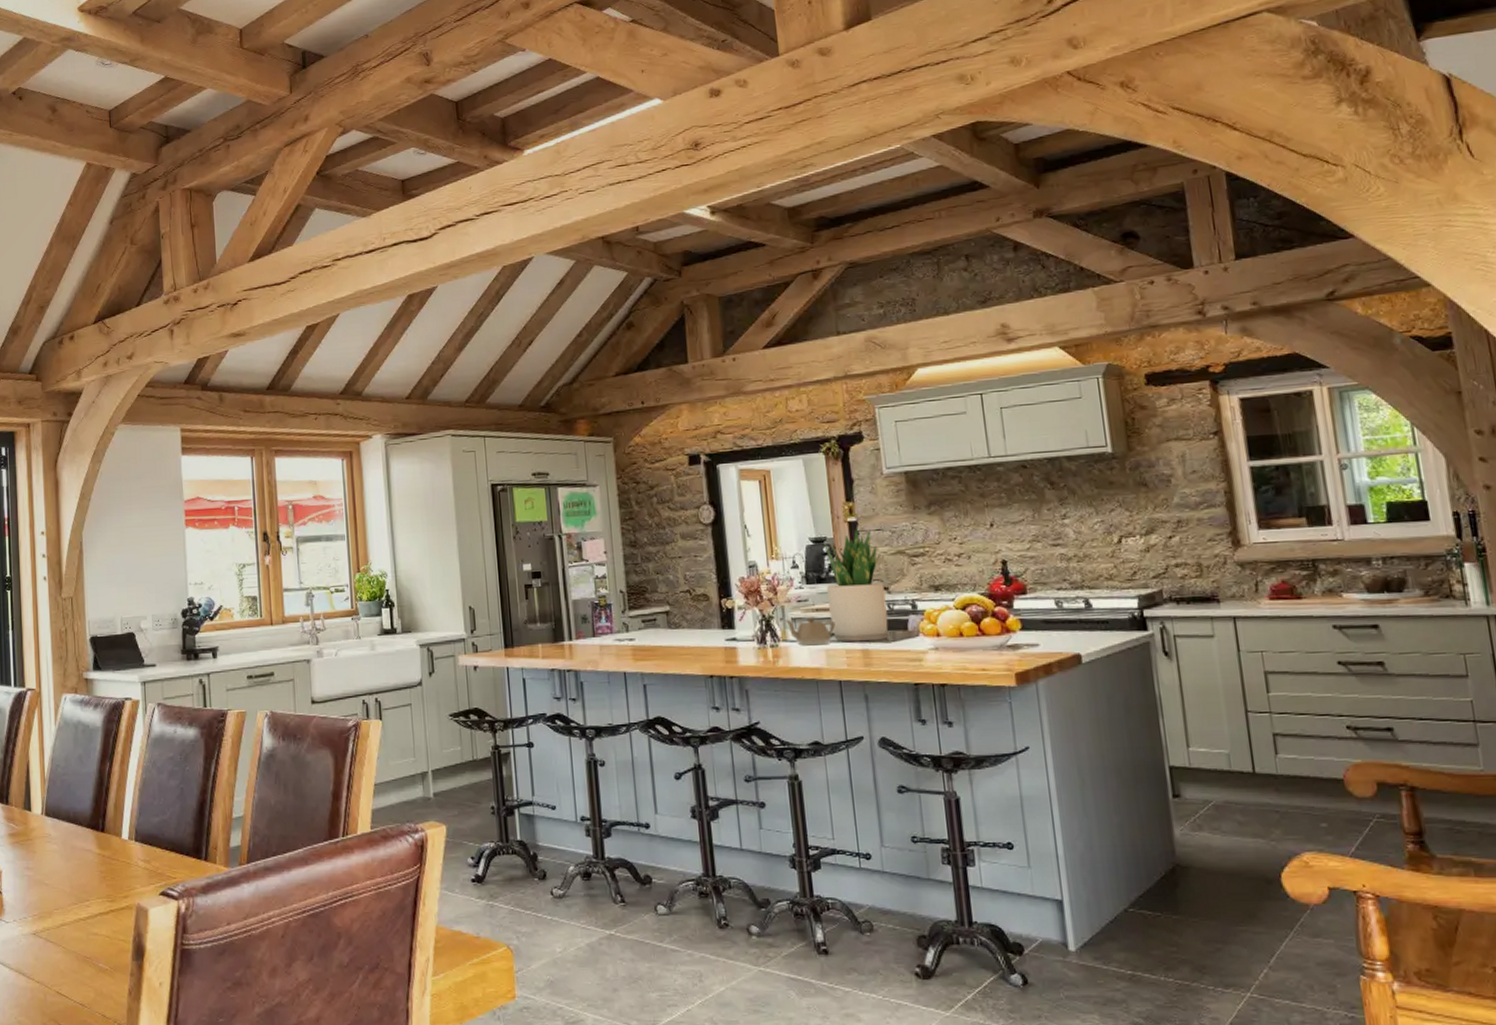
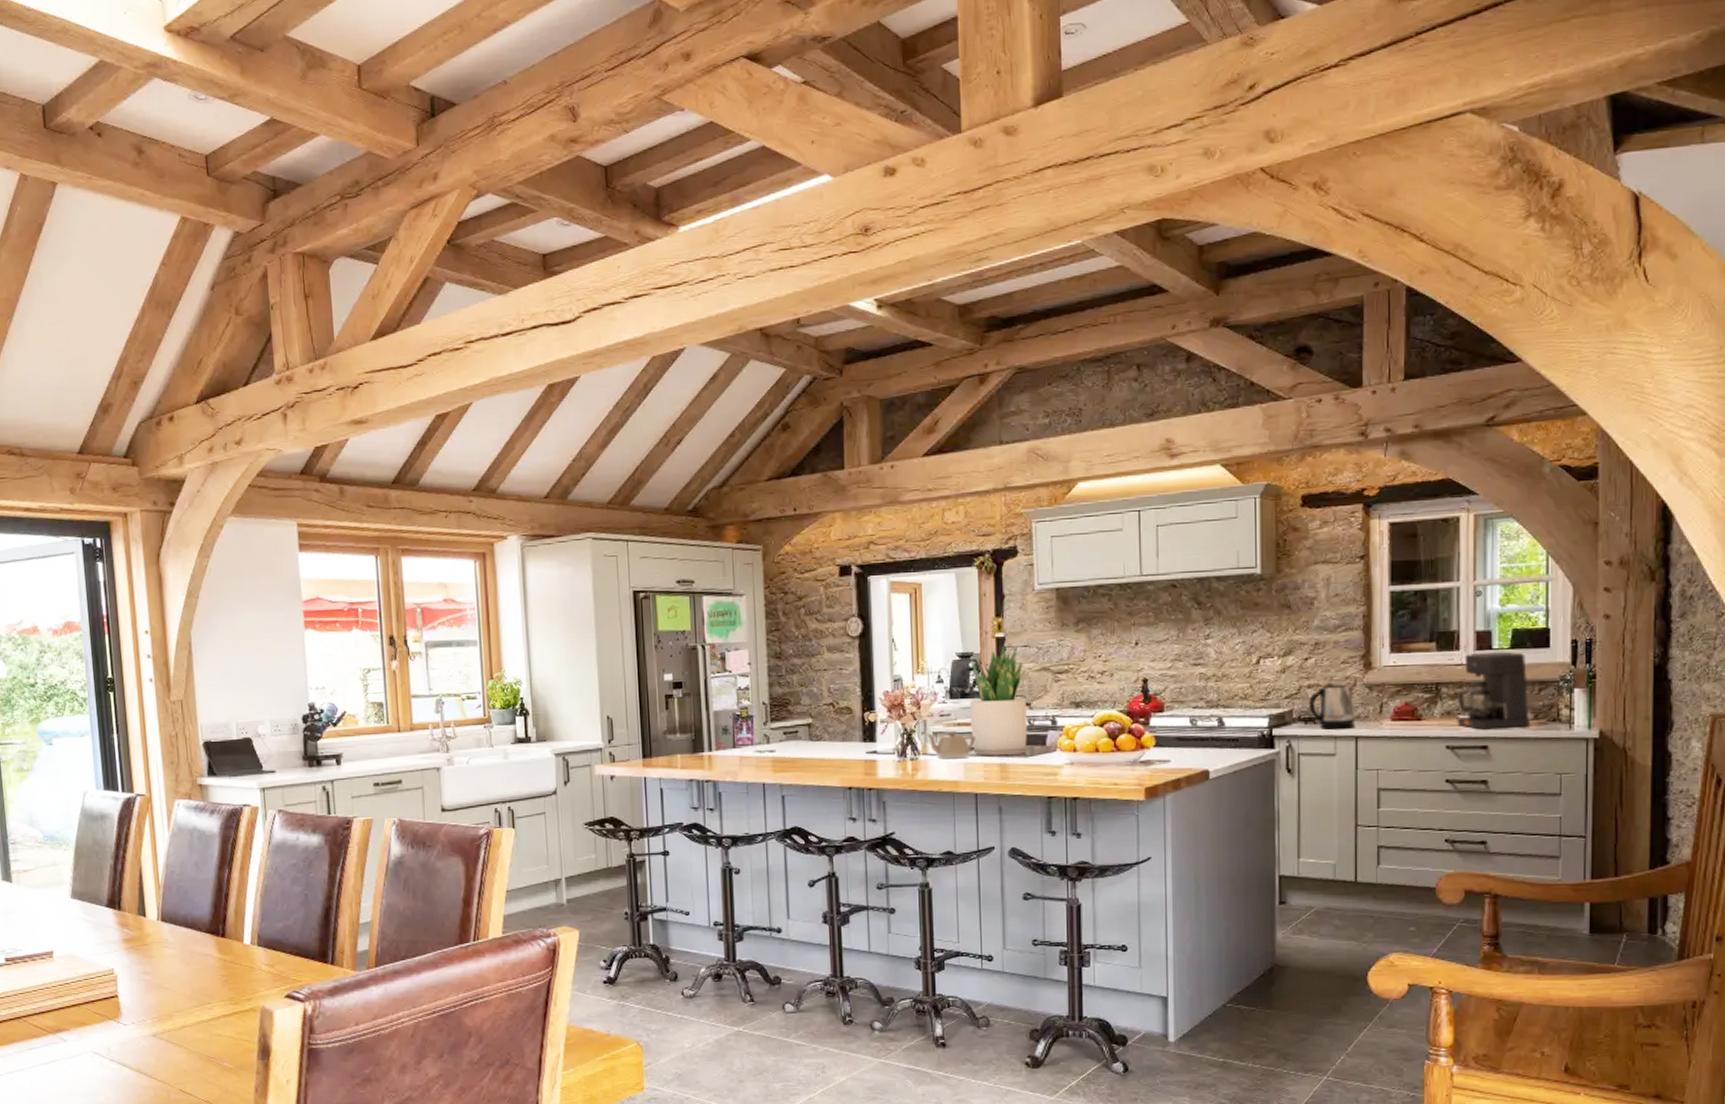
kettle: none [1178,561,1232,611] -> present [1309,683,1356,731]
coffee maker: none [1337,525,1421,608] -> present [1457,651,1530,730]

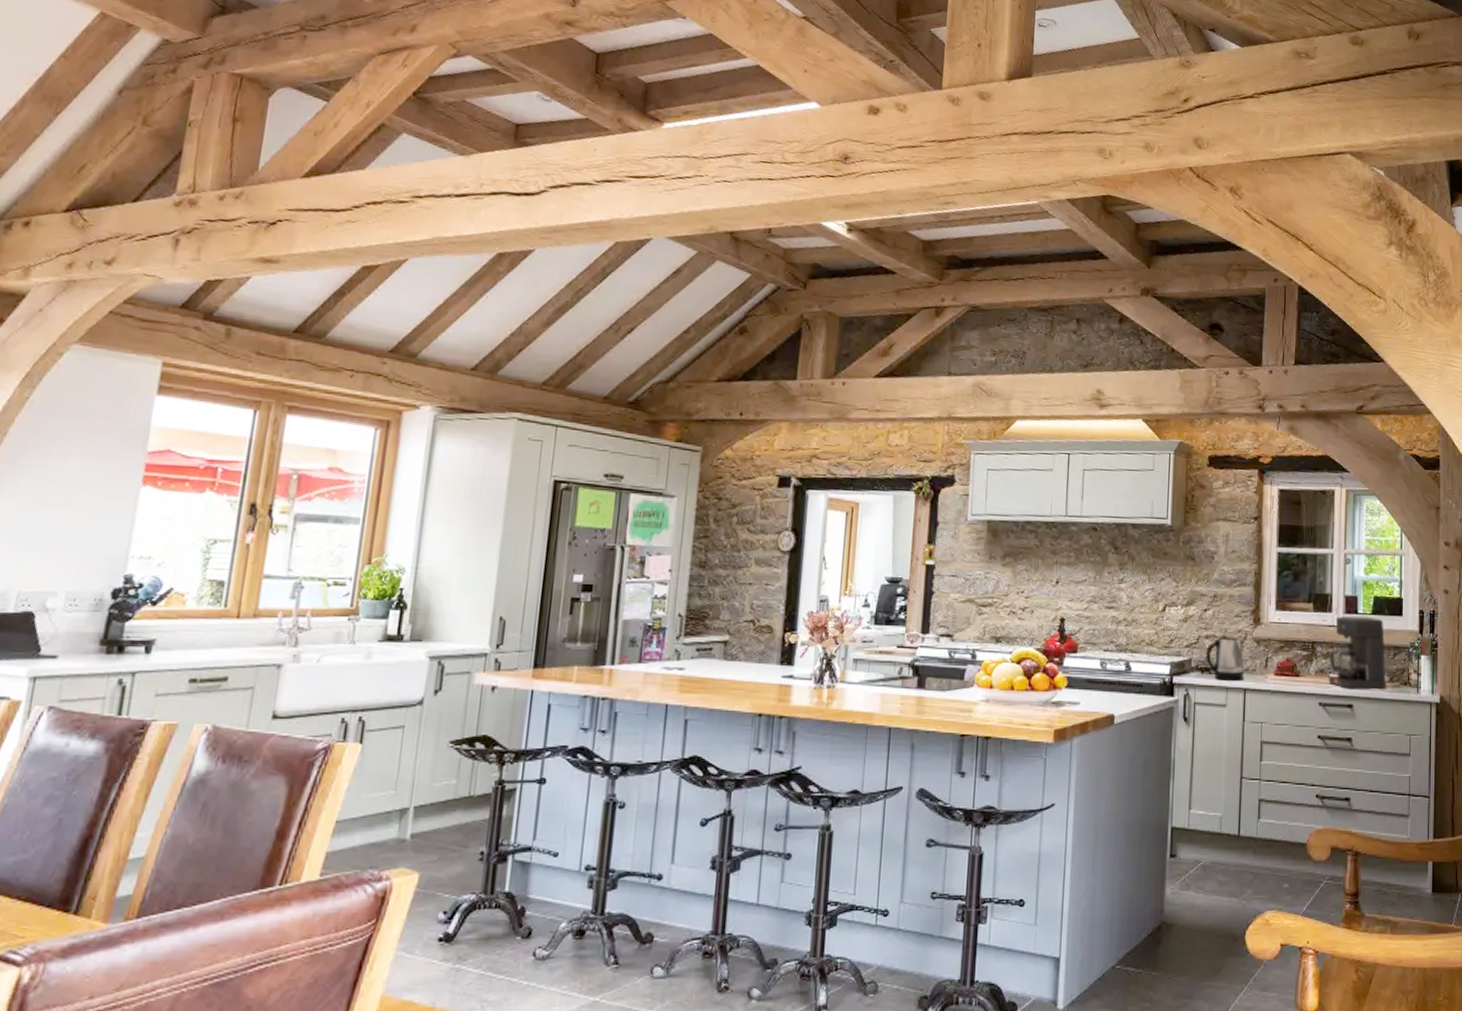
teapot: present [926,731,976,760] -> none [846,659,896,689]
planter: present [970,644,1027,757] -> none [891,572,953,689]

